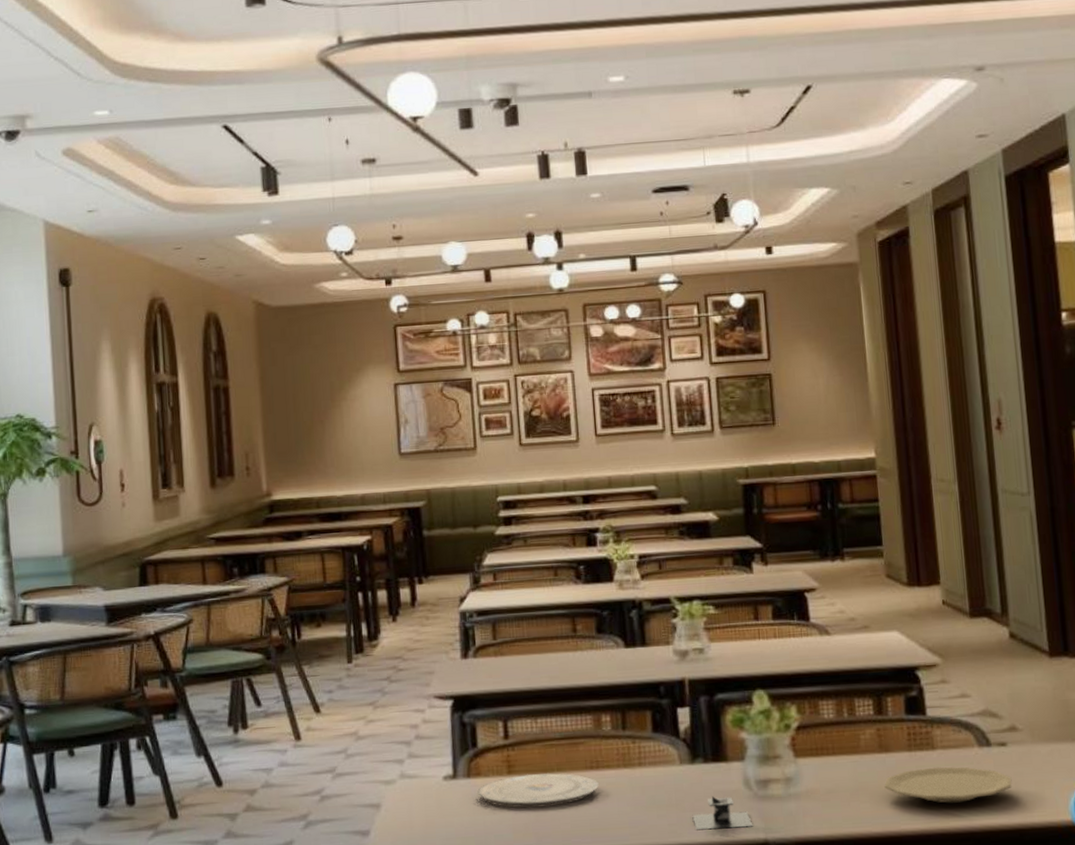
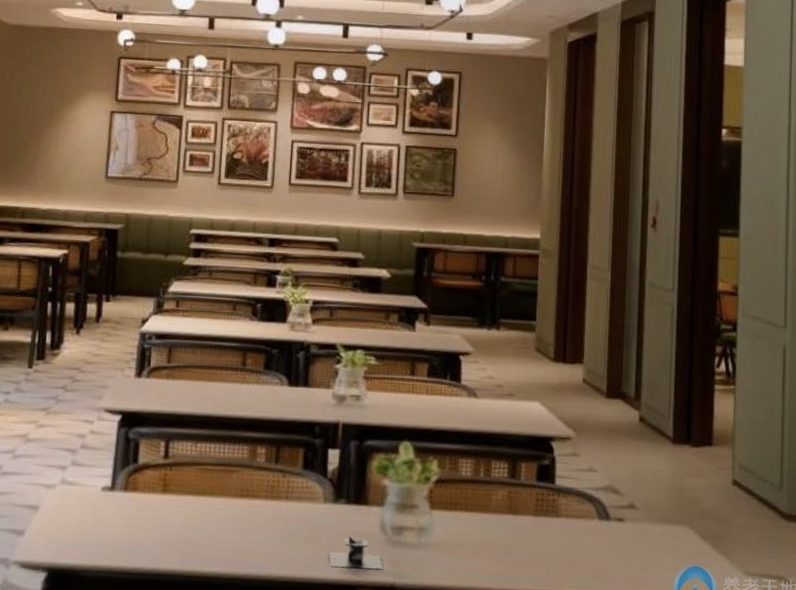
plate: present [477,773,599,808] -> none [132,495,246,528]
plate: present [884,766,1012,803] -> none [508,533,625,570]

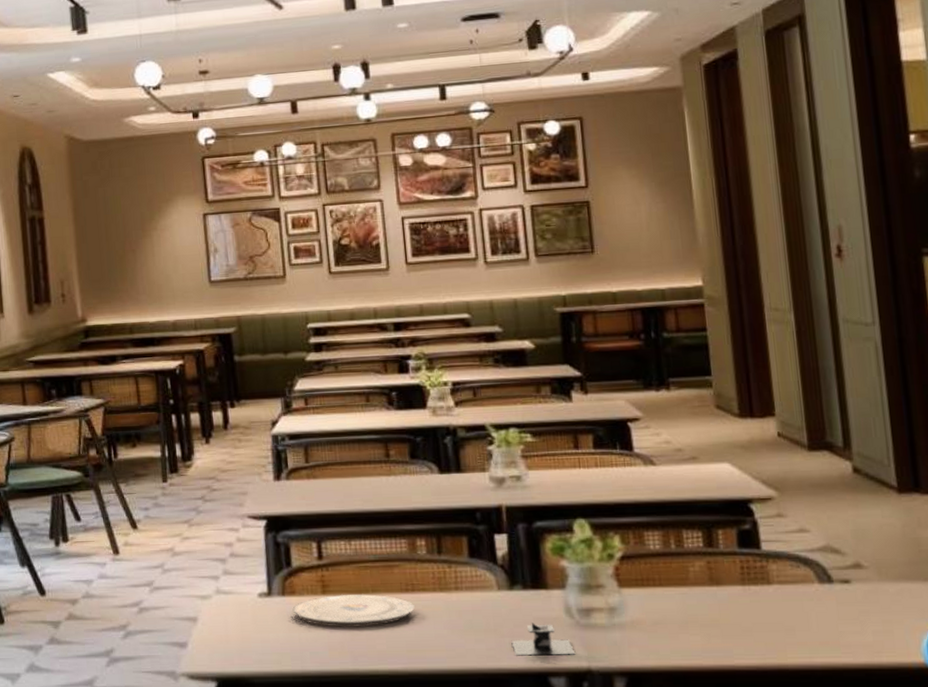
plate: none [132,495,246,528] -> present [292,594,415,627]

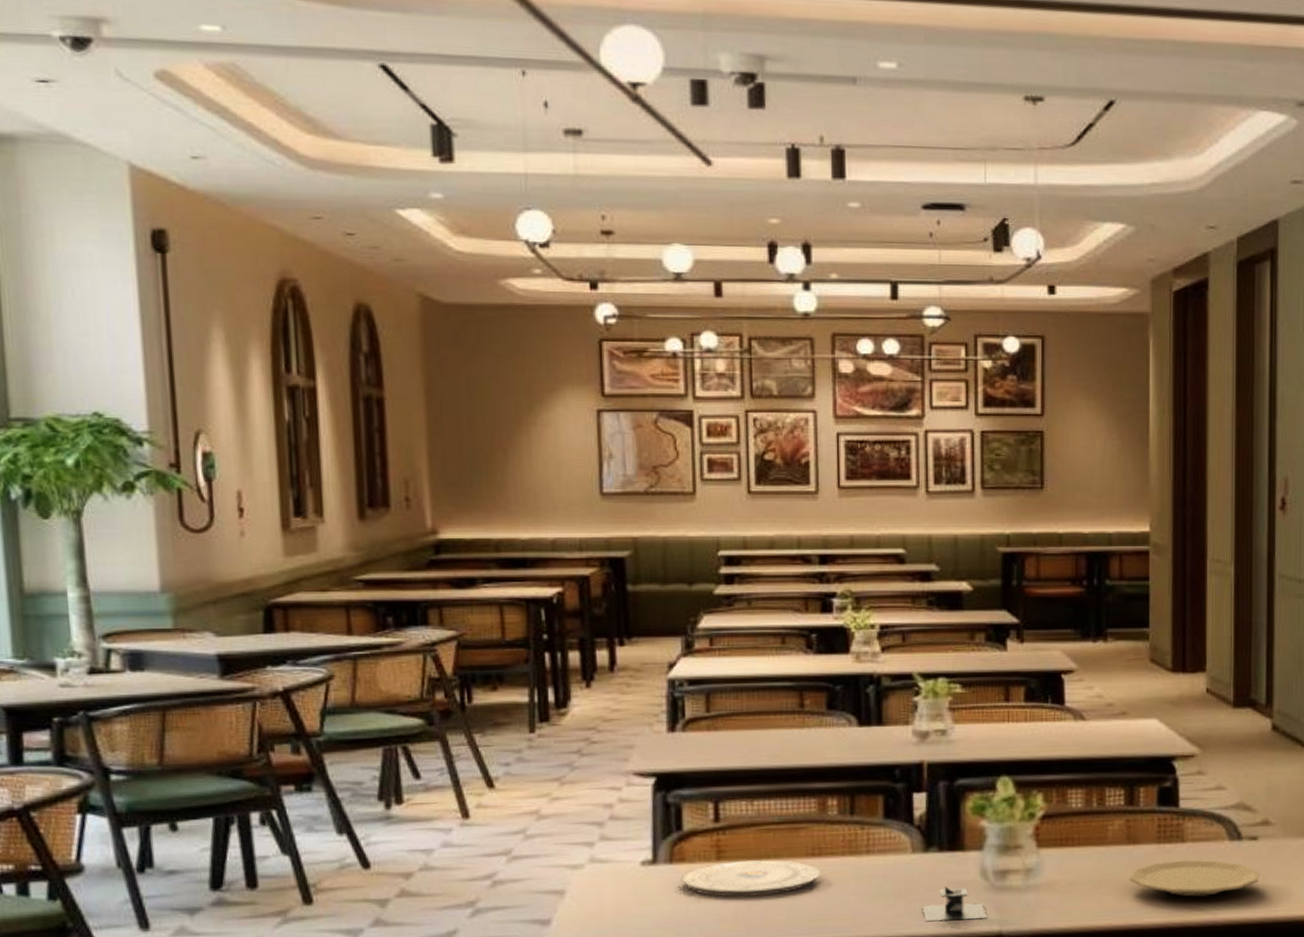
plate: none [715,602,857,640] -> present [1129,860,1260,897]

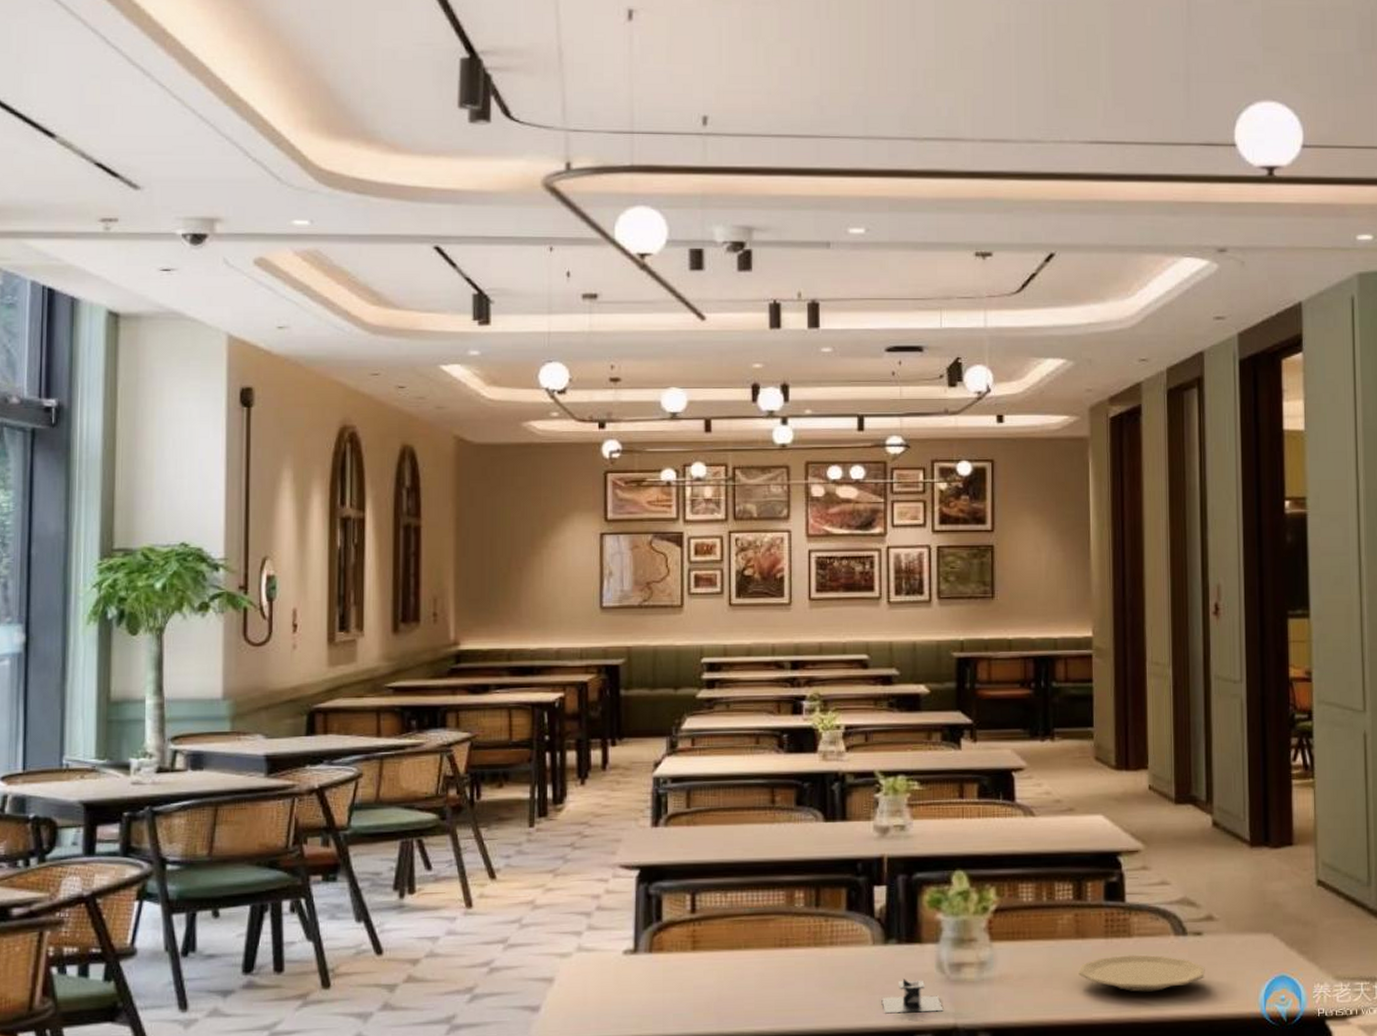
plate: present [680,860,820,897] -> none [659,950,787,986]

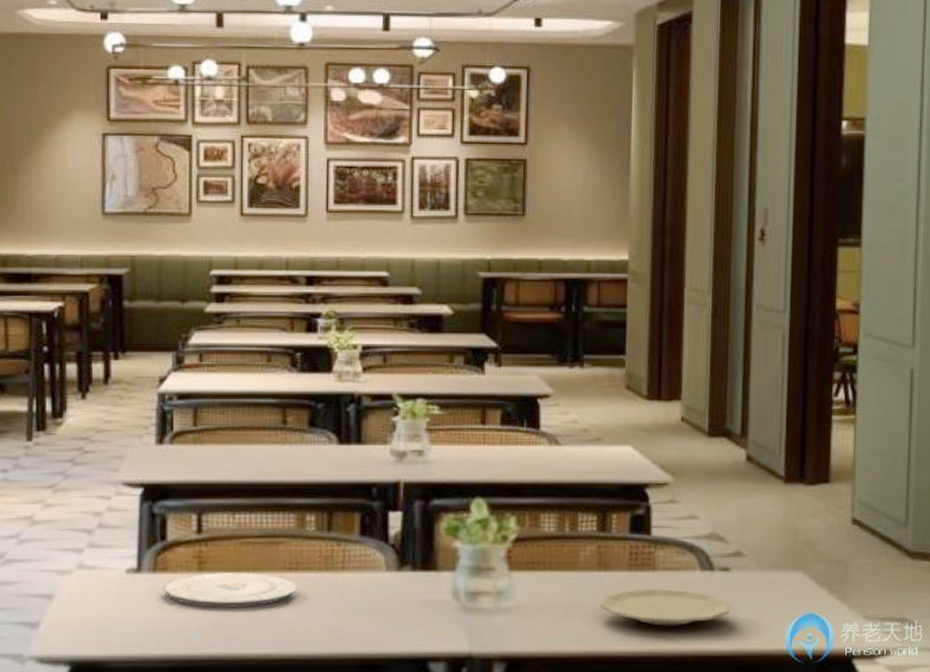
plate: none [659,950,787,986] -> present [163,573,297,608]
architectural model: present [881,979,944,1014] -> none [394,606,458,640]

